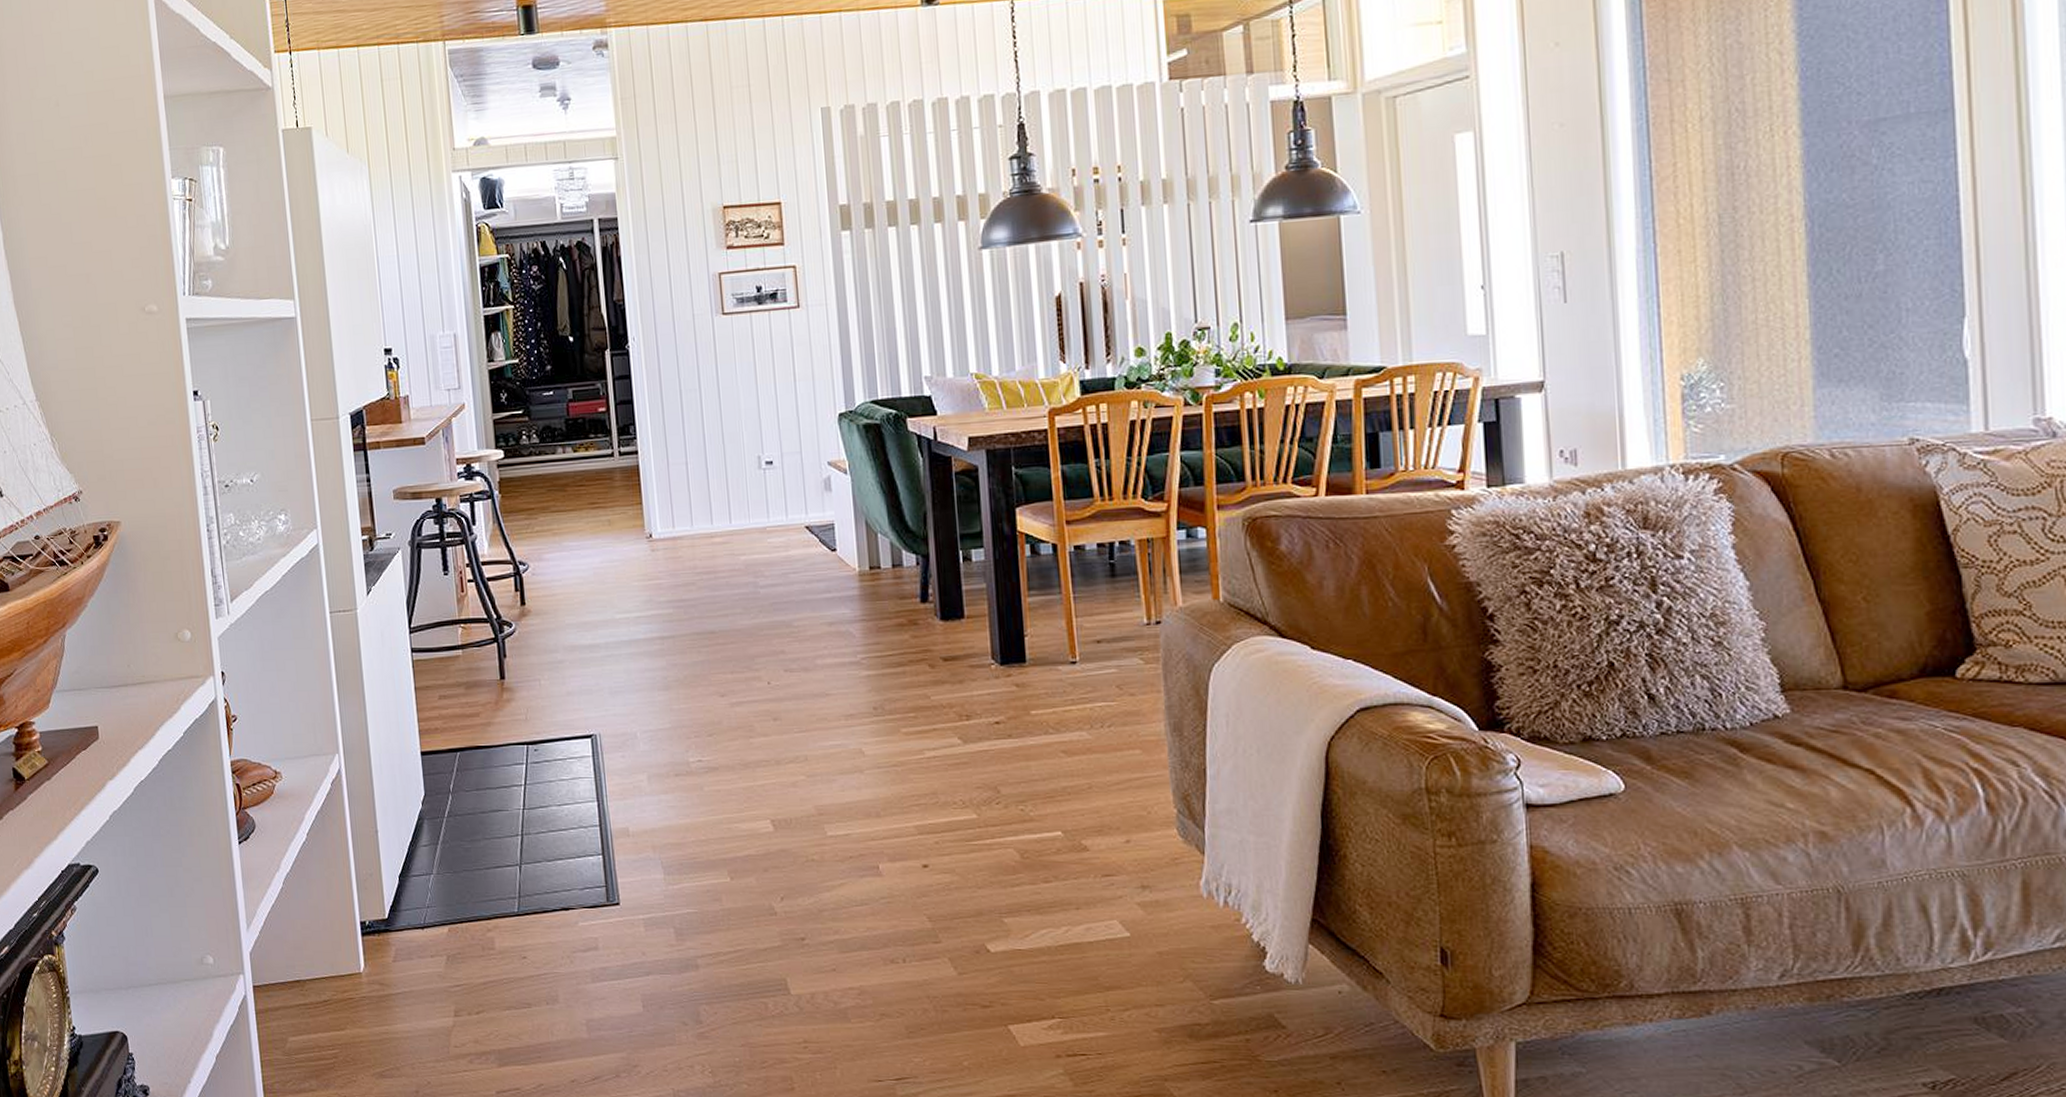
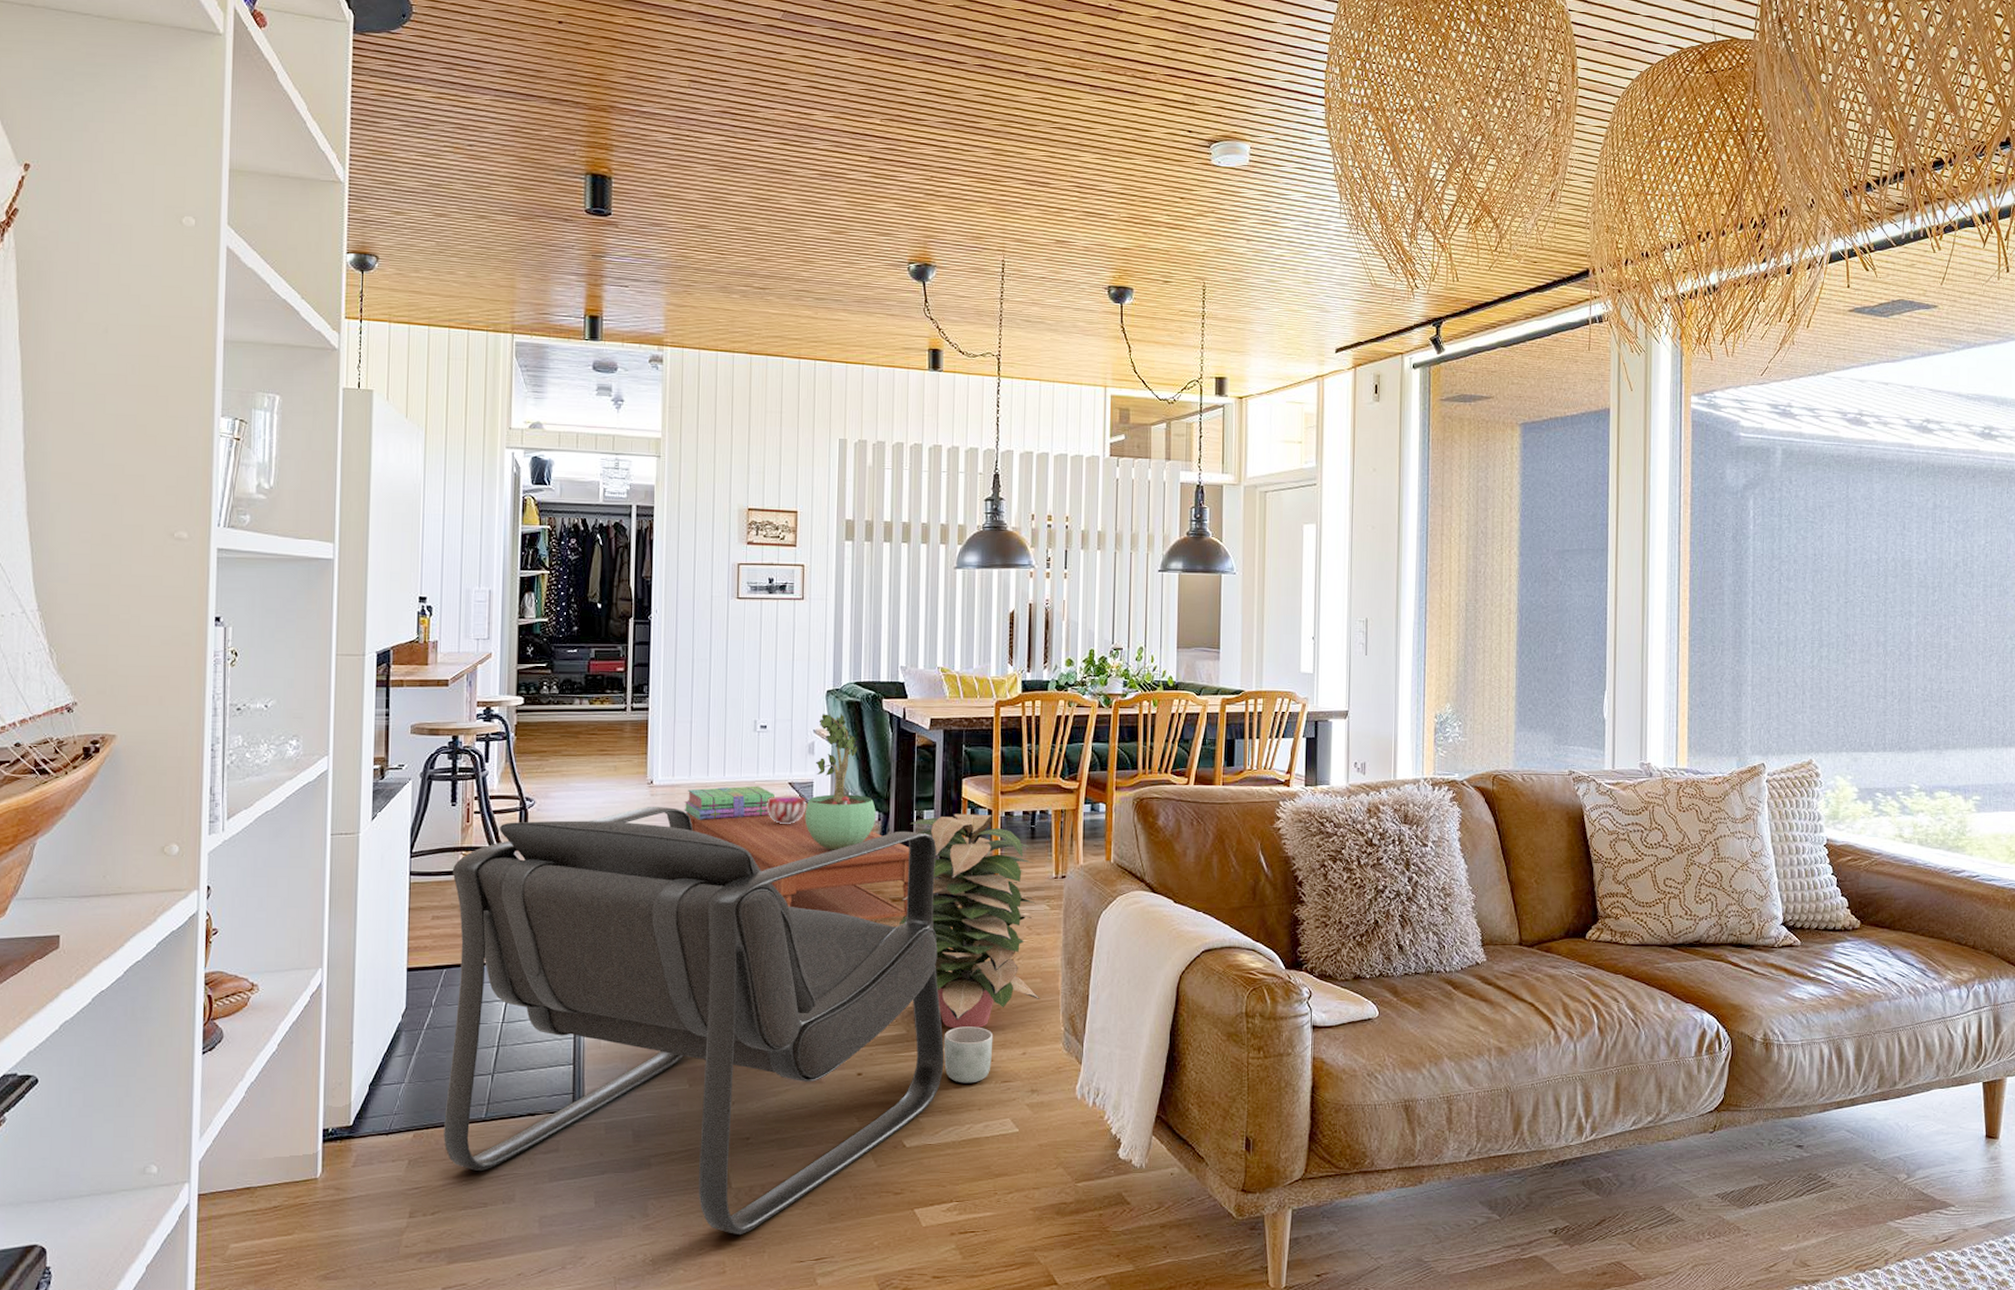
armchair: none [453,562,1028,1048] -> present [444,806,945,1236]
stack of books: none [689,532,791,576] -> present [684,785,775,820]
coffee table: none [692,548,964,686] -> present [686,802,910,921]
decorative bowl: none [782,540,829,577] -> present [767,795,806,825]
potted plant: none [828,439,914,603] -> present [805,713,876,850]
decorative plant: none [954,550,1142,812] -> present [898,813,1040,1029]
planter: none [1023,809,1087,877] -> present [944,1026,994,1083]

